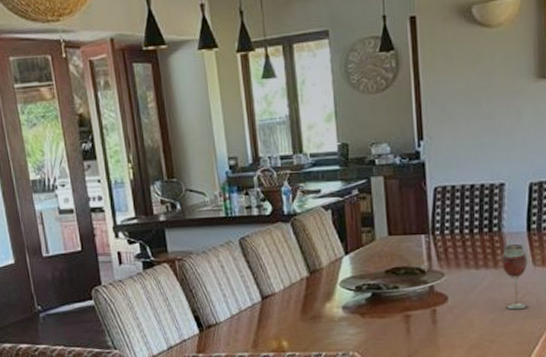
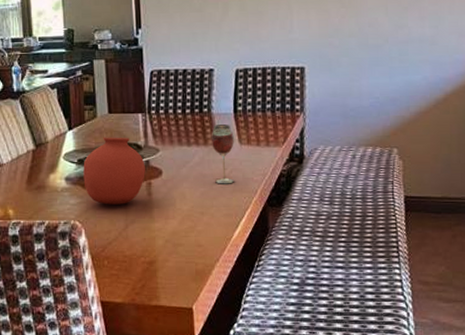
pottery: none [361,261,430,334] -> present [83,137,145,205]

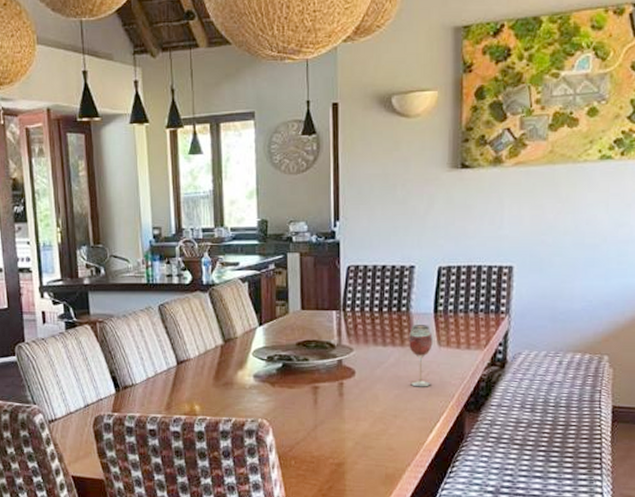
pottery: present [83,137,145,205] -> none [273,334,338,404]

